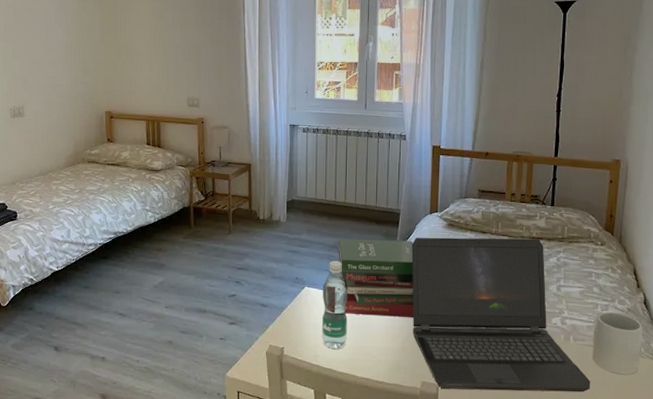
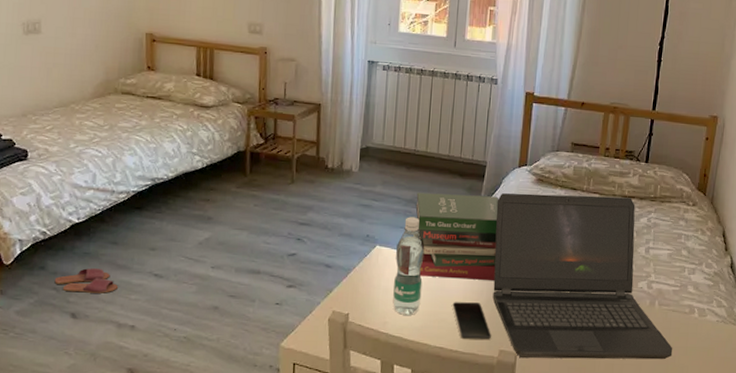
slippers: none [40,309,90,330] -> present [54,268,118,293]
smartphone: none [376,337,413,372] -> present [452,302,491,339]
mug: present [592,311,643,375] -> none [676,275,727,341]

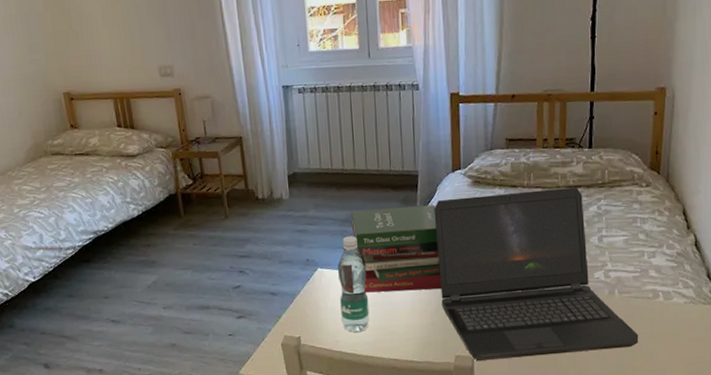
slippers: present [54,268,118,293] -> none [23,321,81,345]
smartphone: present [452,302,491,339] -> none [402,312,445,349]

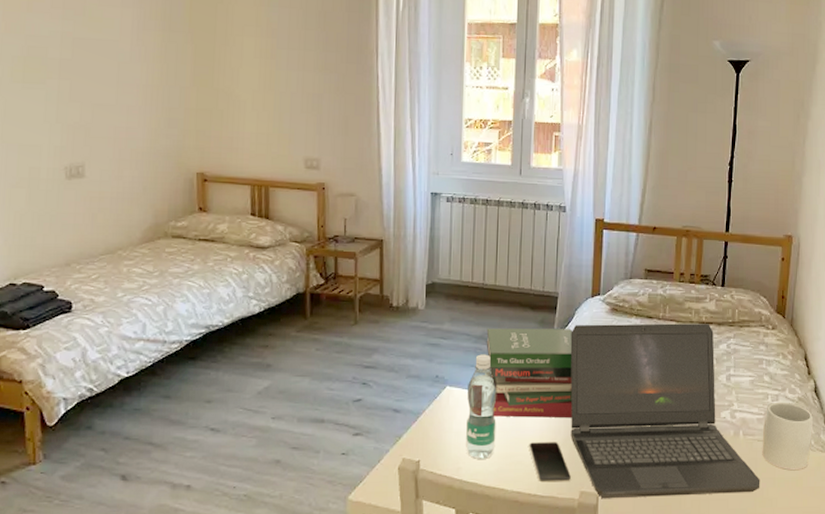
smartphone: none [402,312,445,349] -> present [529,442,571,481]
mug: none [639,258,695,325] -> present [762,402,814,471]

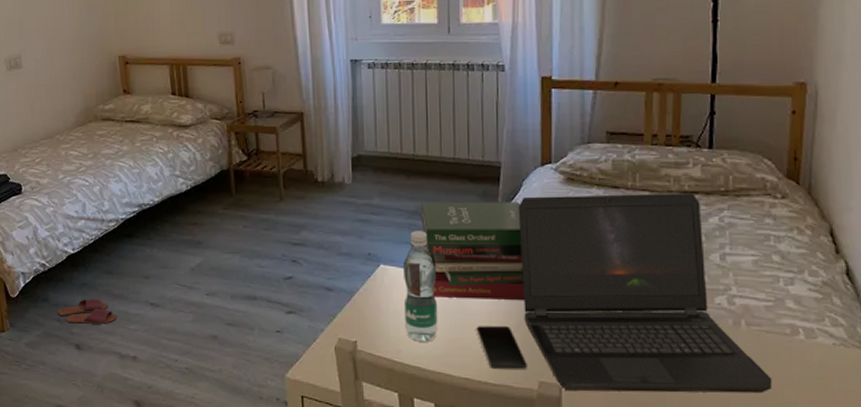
slippers: none [102,425,171,453] -> present [57,299,116,324]
mug: present [762,402,814,471] -> none [772,286,847,370]

